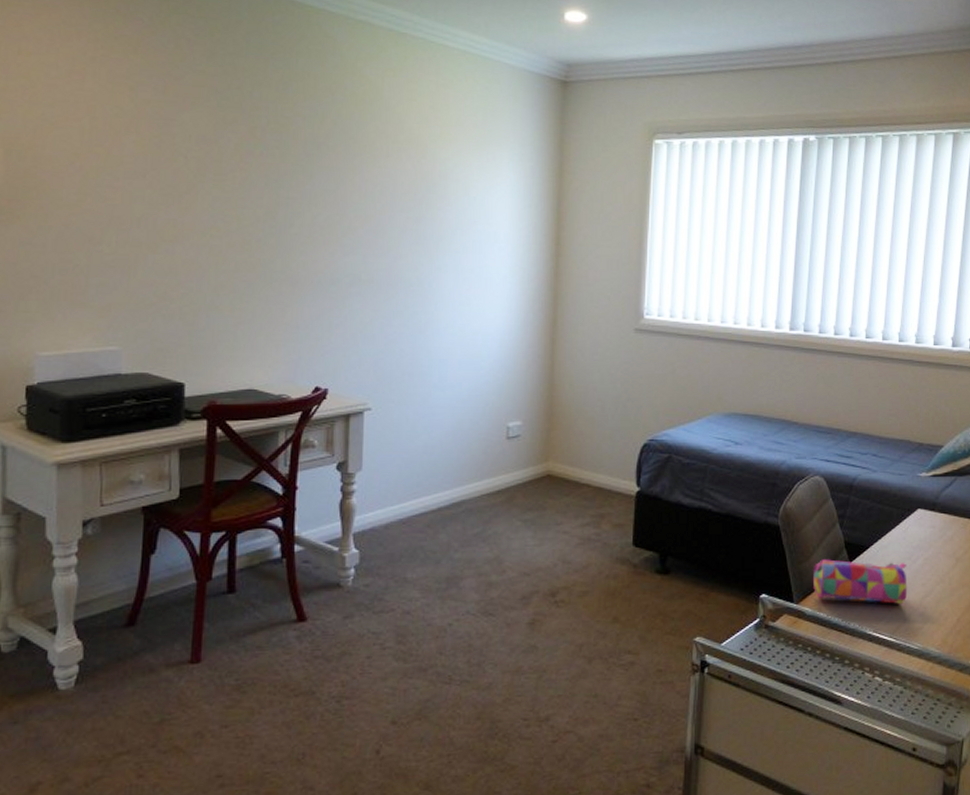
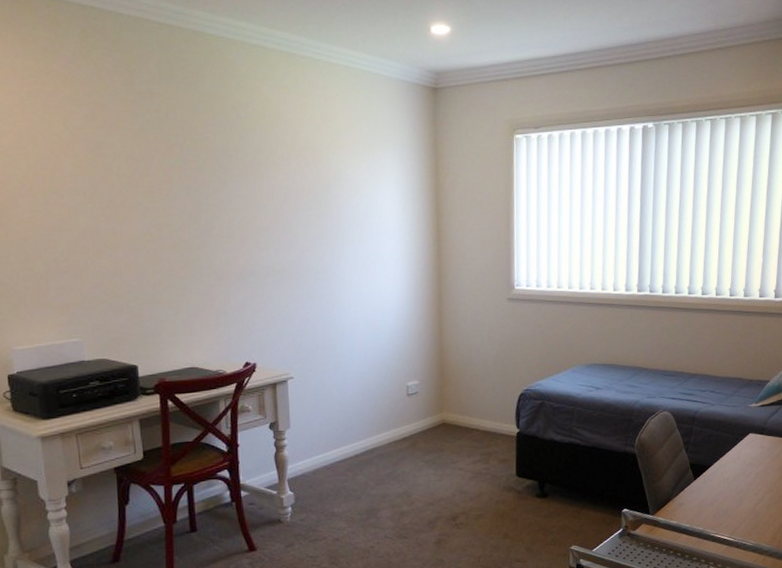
pencil case: present [813,559,908,604] -> none [665,477,743,511]

